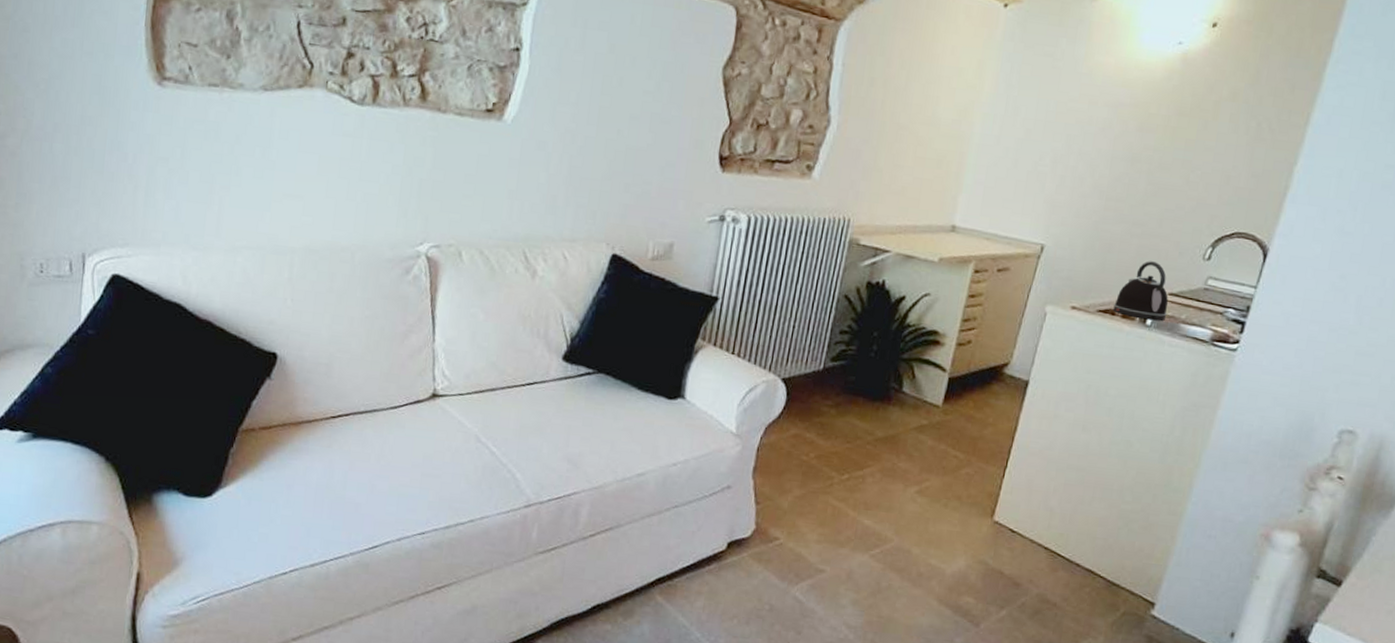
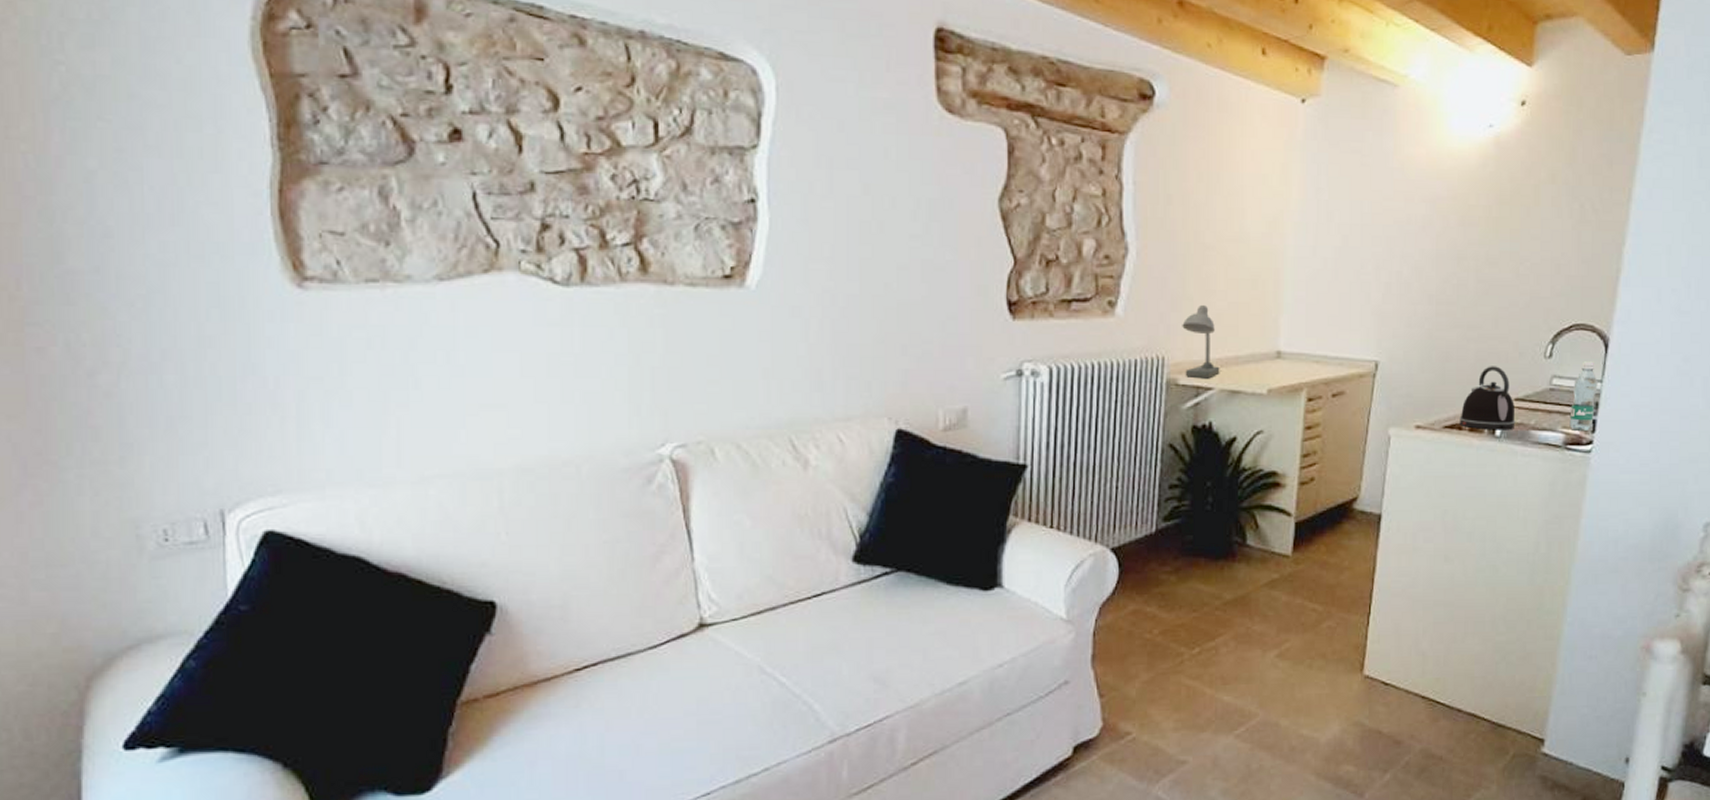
desk lamp: none [866,177,899,243] -> present [1182,305,1220,379]
bottle: none [1218,267,1252,331] -> present [1569,361,1598,431]

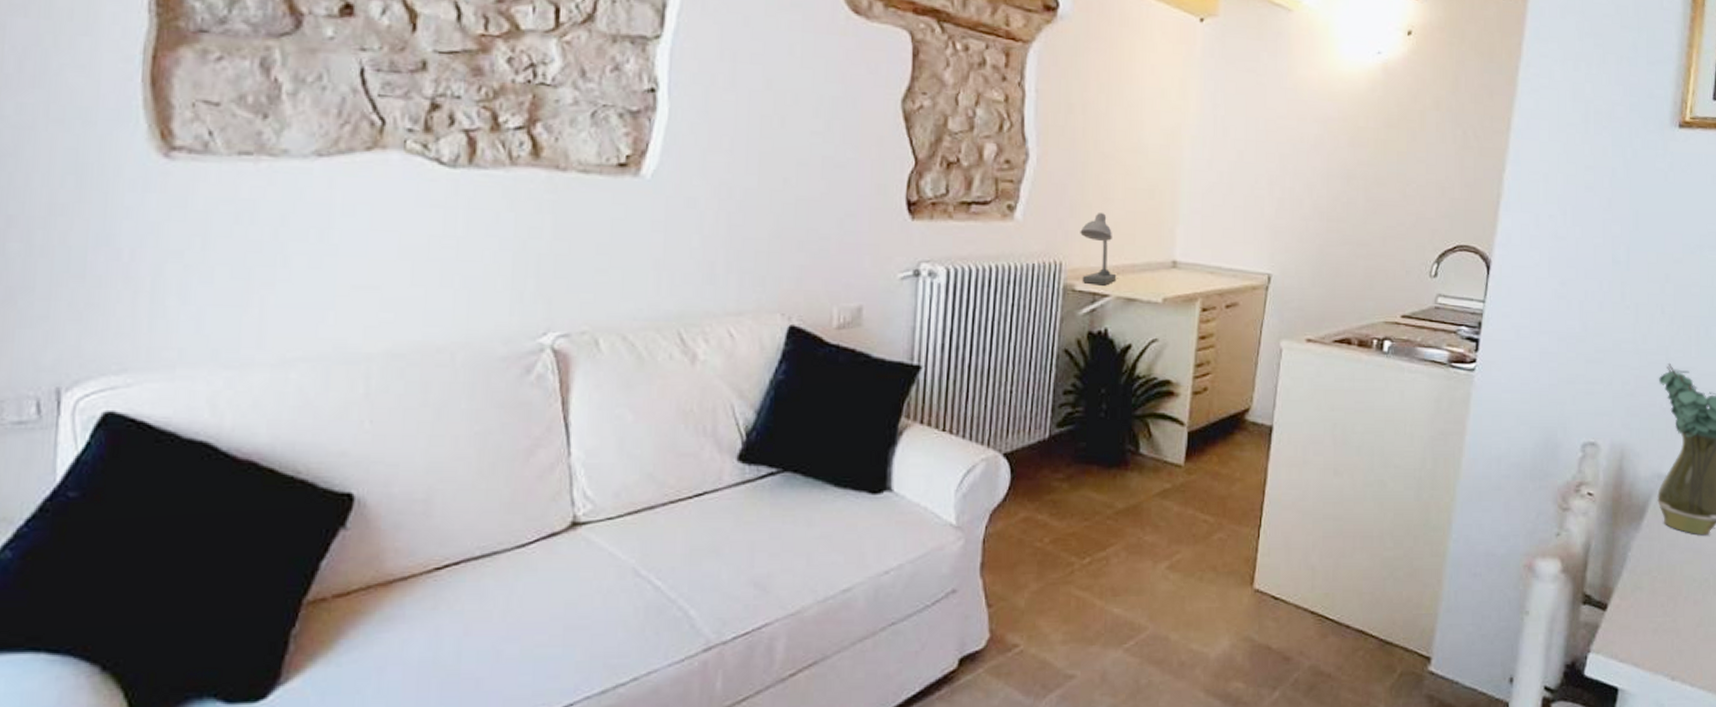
kettle: present [1460,366,1516,430] -> none [1349,283,1403,346]
bottle: present [1569,361,1598,431] -> none [1454,282,1480,349]

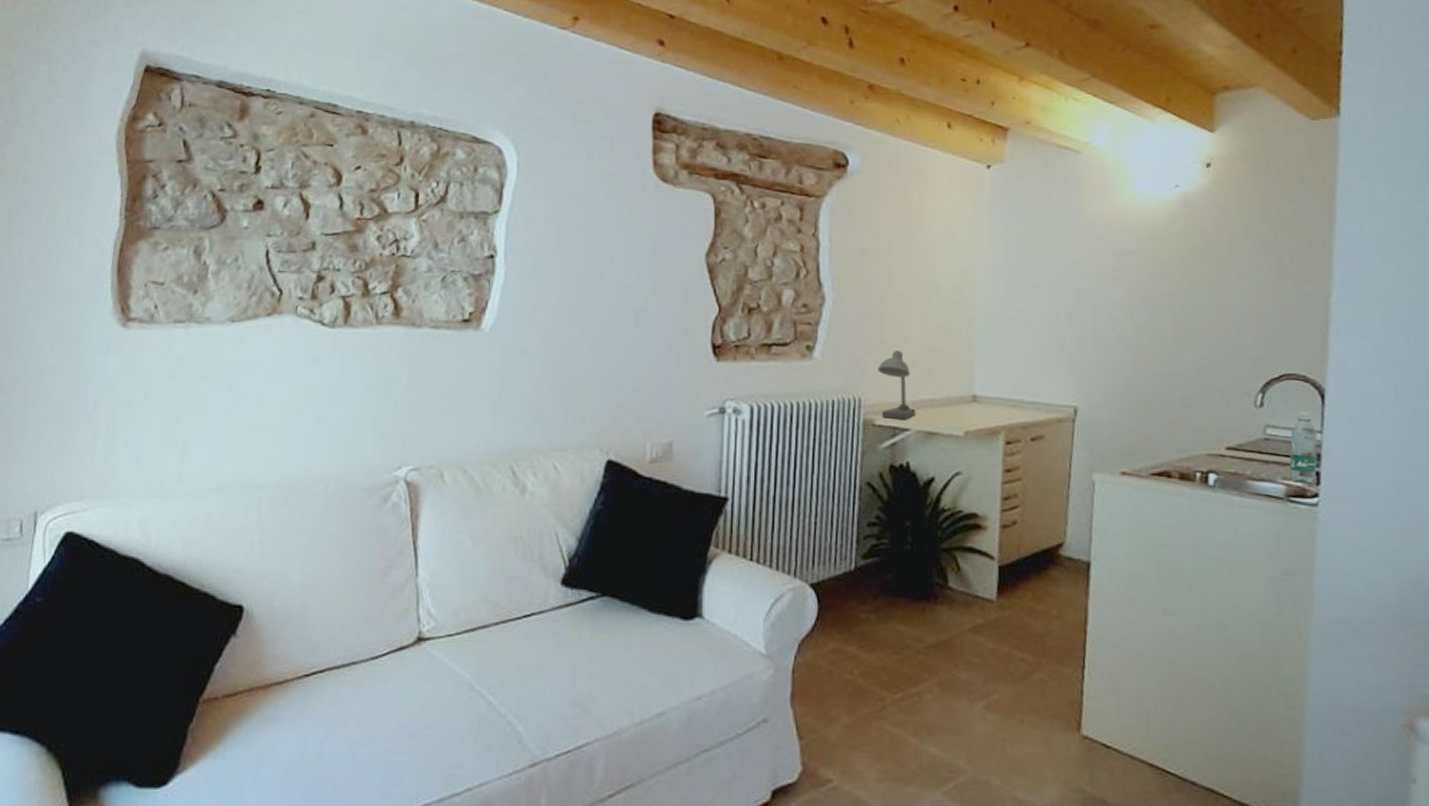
bottle: none [1454,282,1480,349] -> present [1289,411,1318,483]

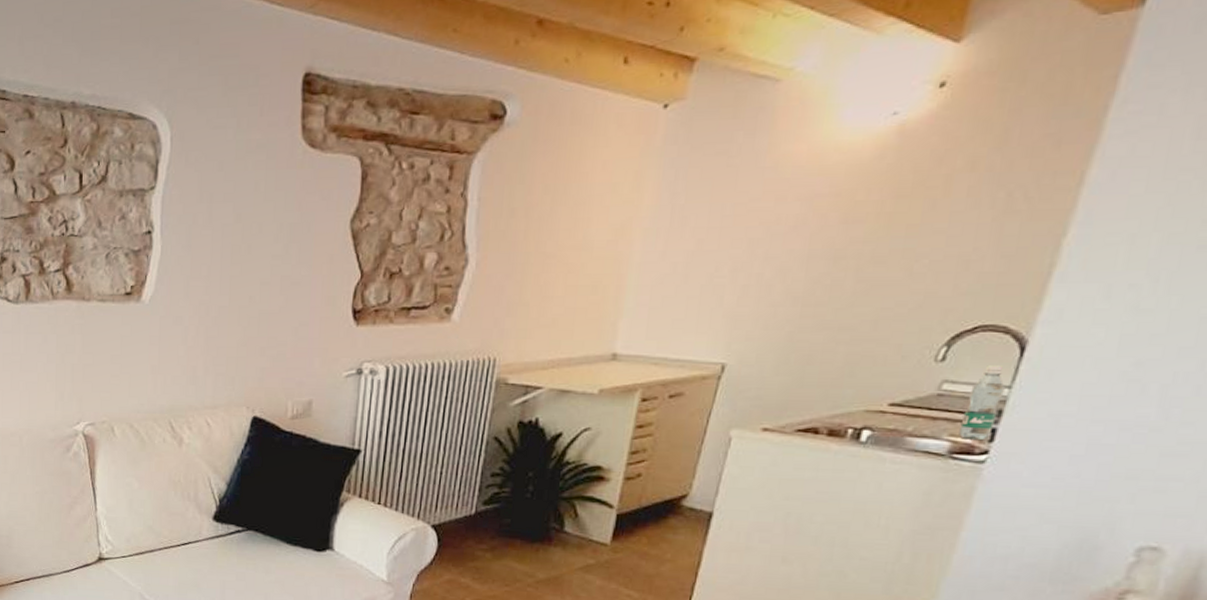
desk lamp: present [878,351,916,420] -> none [515,311,551,379]

